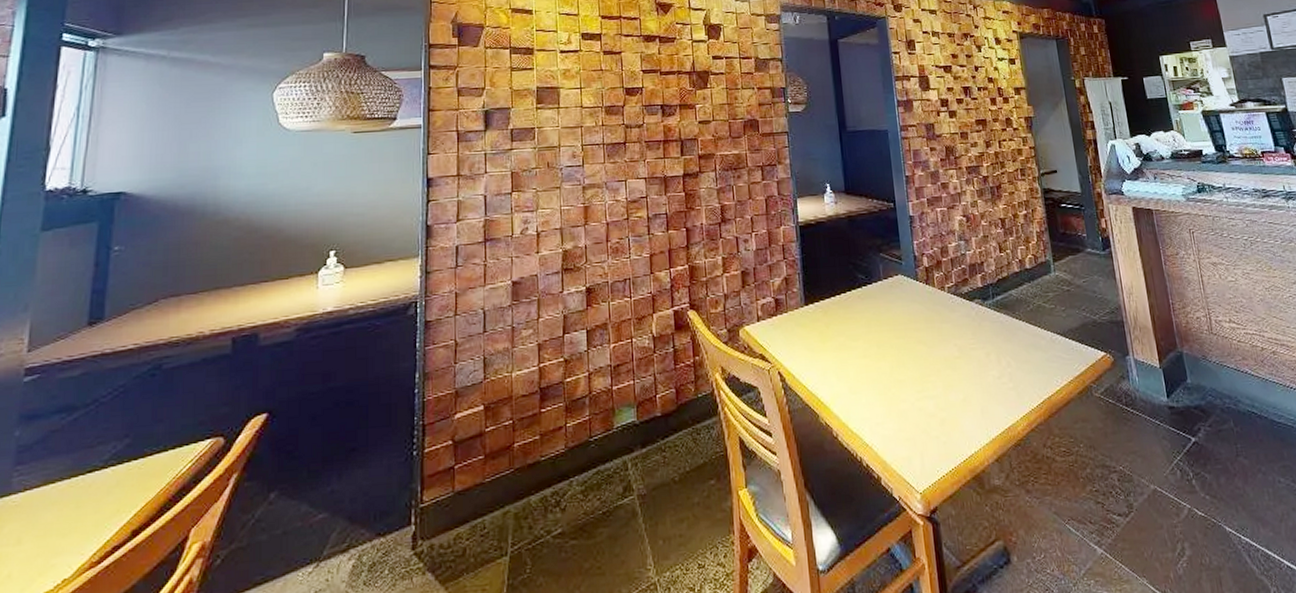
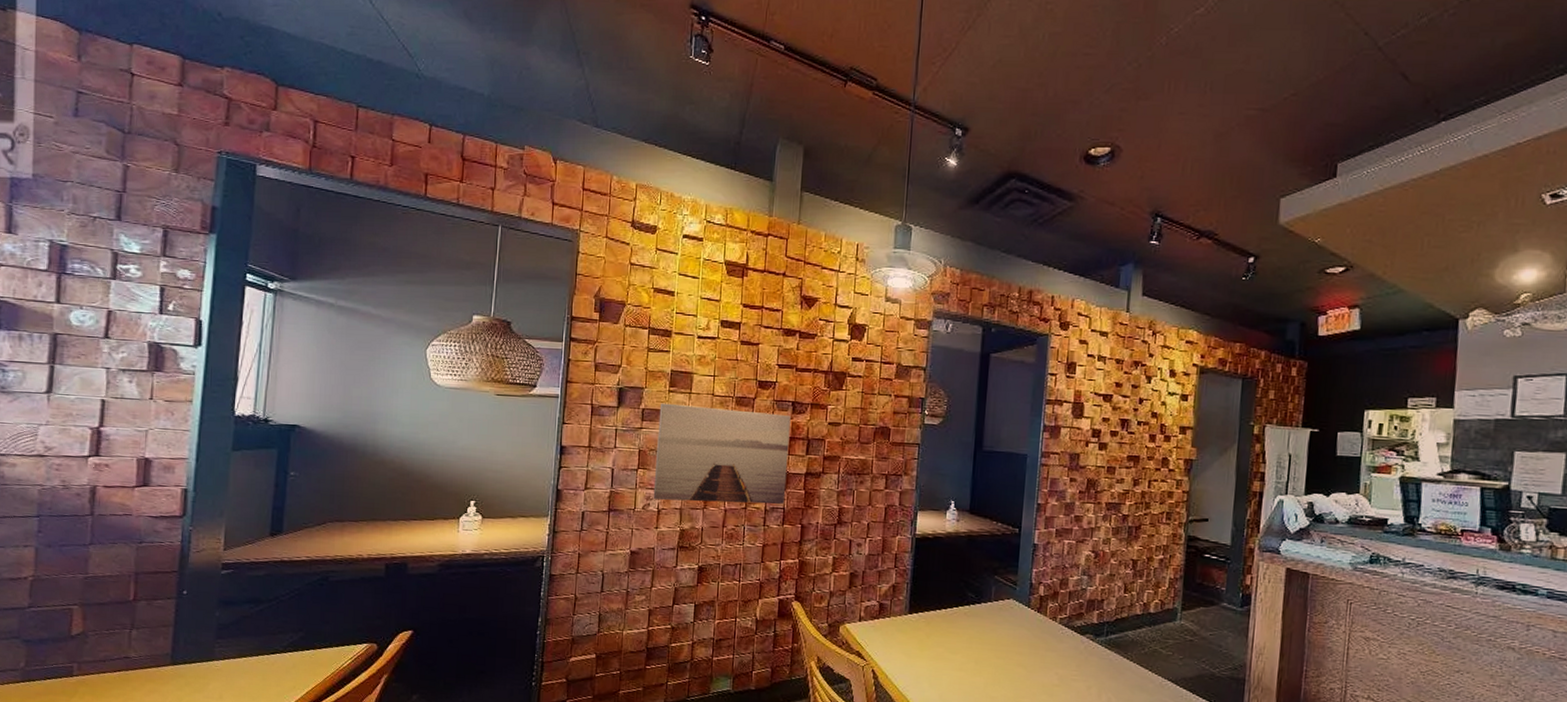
wall art: none [528,118,667,223] -> present [653,403,791,505]

